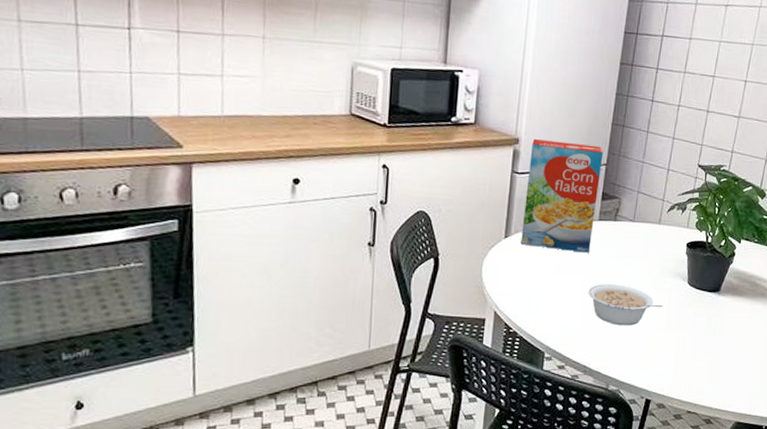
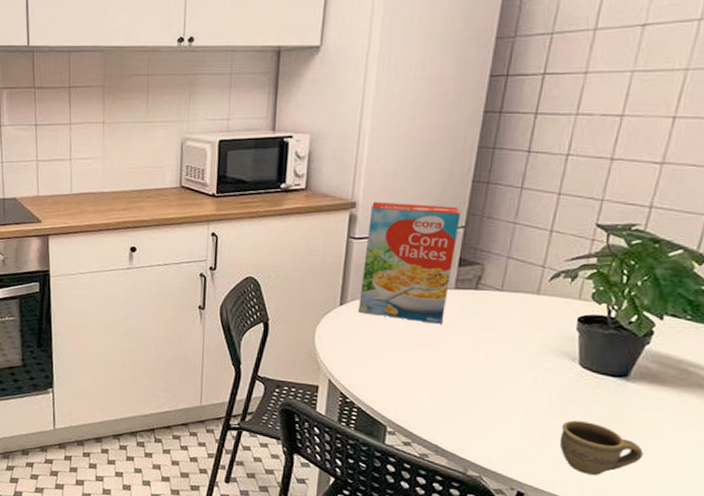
legume: present [588,284,663,326] -> none [440,358,543,408]
cup: none [675,332,730,376] -> present [559,420,643,475]

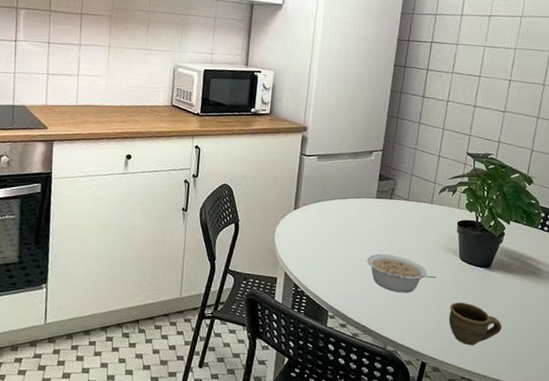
cereal box: present [358,202,461,324] -> none [308,128,380,226]
legume: none [440,358,543,408] -> present [367,254,436,293]

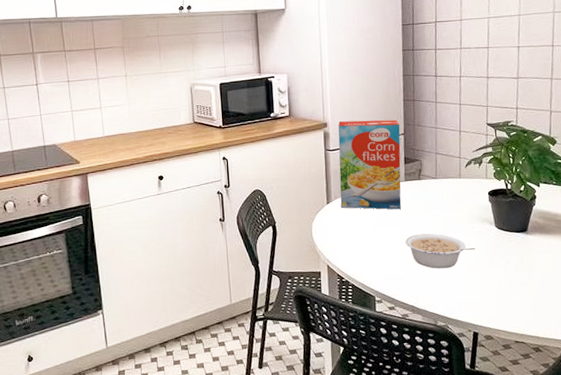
cereal box: none [308,128,380,226] -> present [338,119,402,210]
cup: present [448,302,502,345] -> none [493,269,548,309]

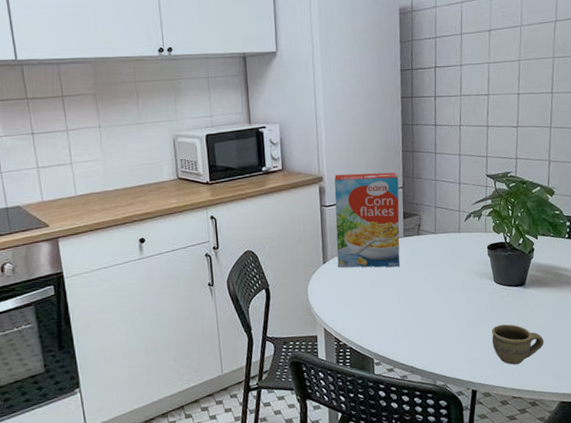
legume: present [405,233,476,269] -> none [404,291,474,327]
cup: none [493,269,548,309] -> present [491,324,544,365]

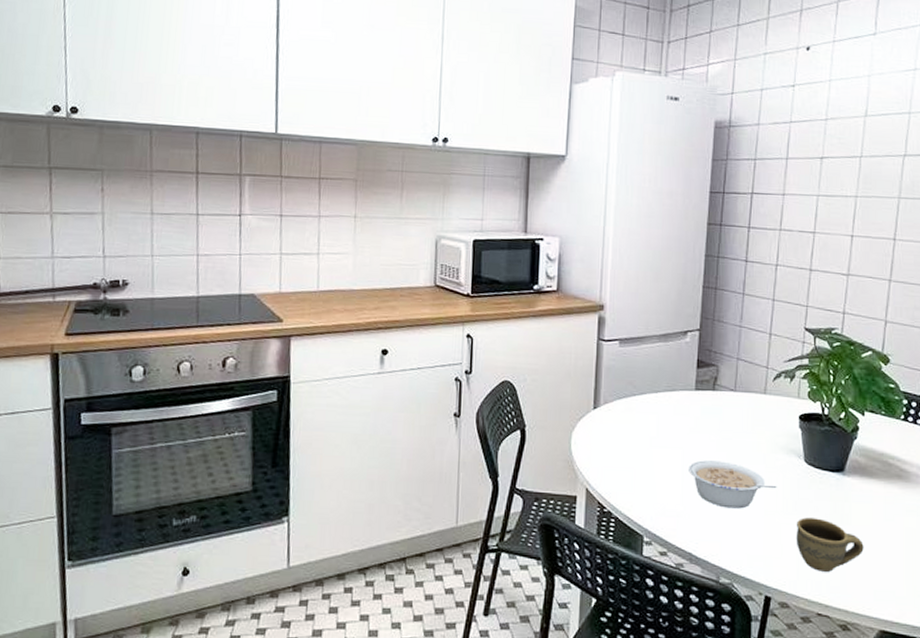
cereal box: present [334,172,400,268] -> none [611,305,696,426]
legume: none [404,291,474,327] -> present [688,460,777,509]

